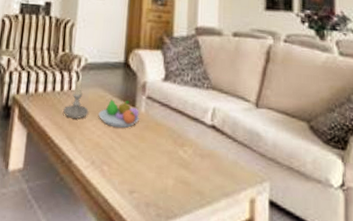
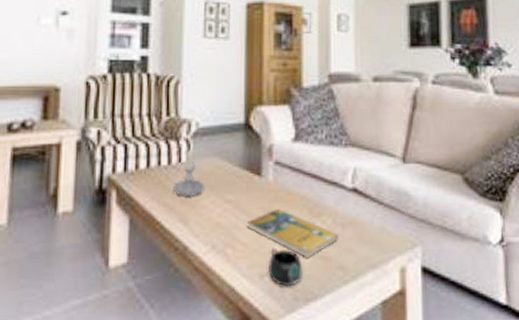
fruit bowl: present [98,99,139,128] -> none [217,168,266,203]
booklet: none [121,136,197,181] -> present [247,209,338,258]
mug: none [136,169,166,204] -> present [267,247,303,286]

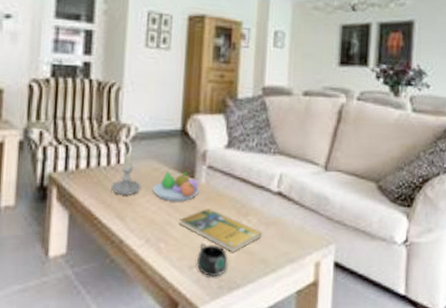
fruit bowl: none [217,168,266,203] -> present [152,171,199,202]

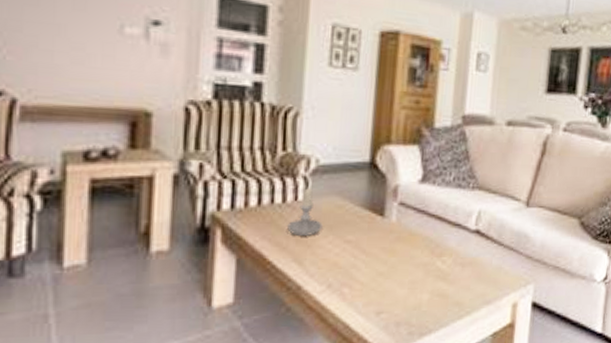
fruit bowl: present [152,171,199,202] -> none [336,208,389,243]
booklet: present [179,209,262,253] -> none [366,250,457,296]
mug: present [196,242,228,276] -> none [384,286,420,322]

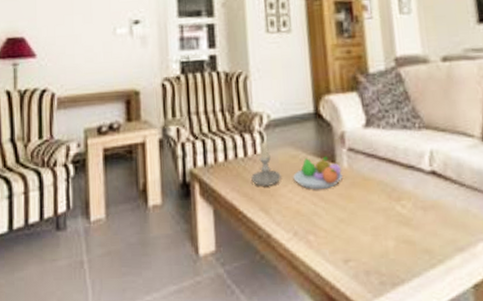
fruit bowl: none [336,208,389,243] -> present [293,156,342,190]

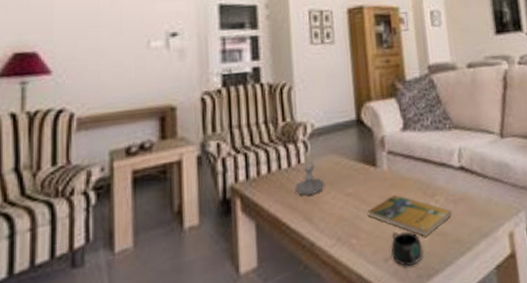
fruit bowl: present [293,156,342,190] -> none [336,160,383,194]
booklet: none [326,195,421,243] -> present [368,195,452,237]
mug: none [350,233,387,271] -> present [390,230,423,266]

